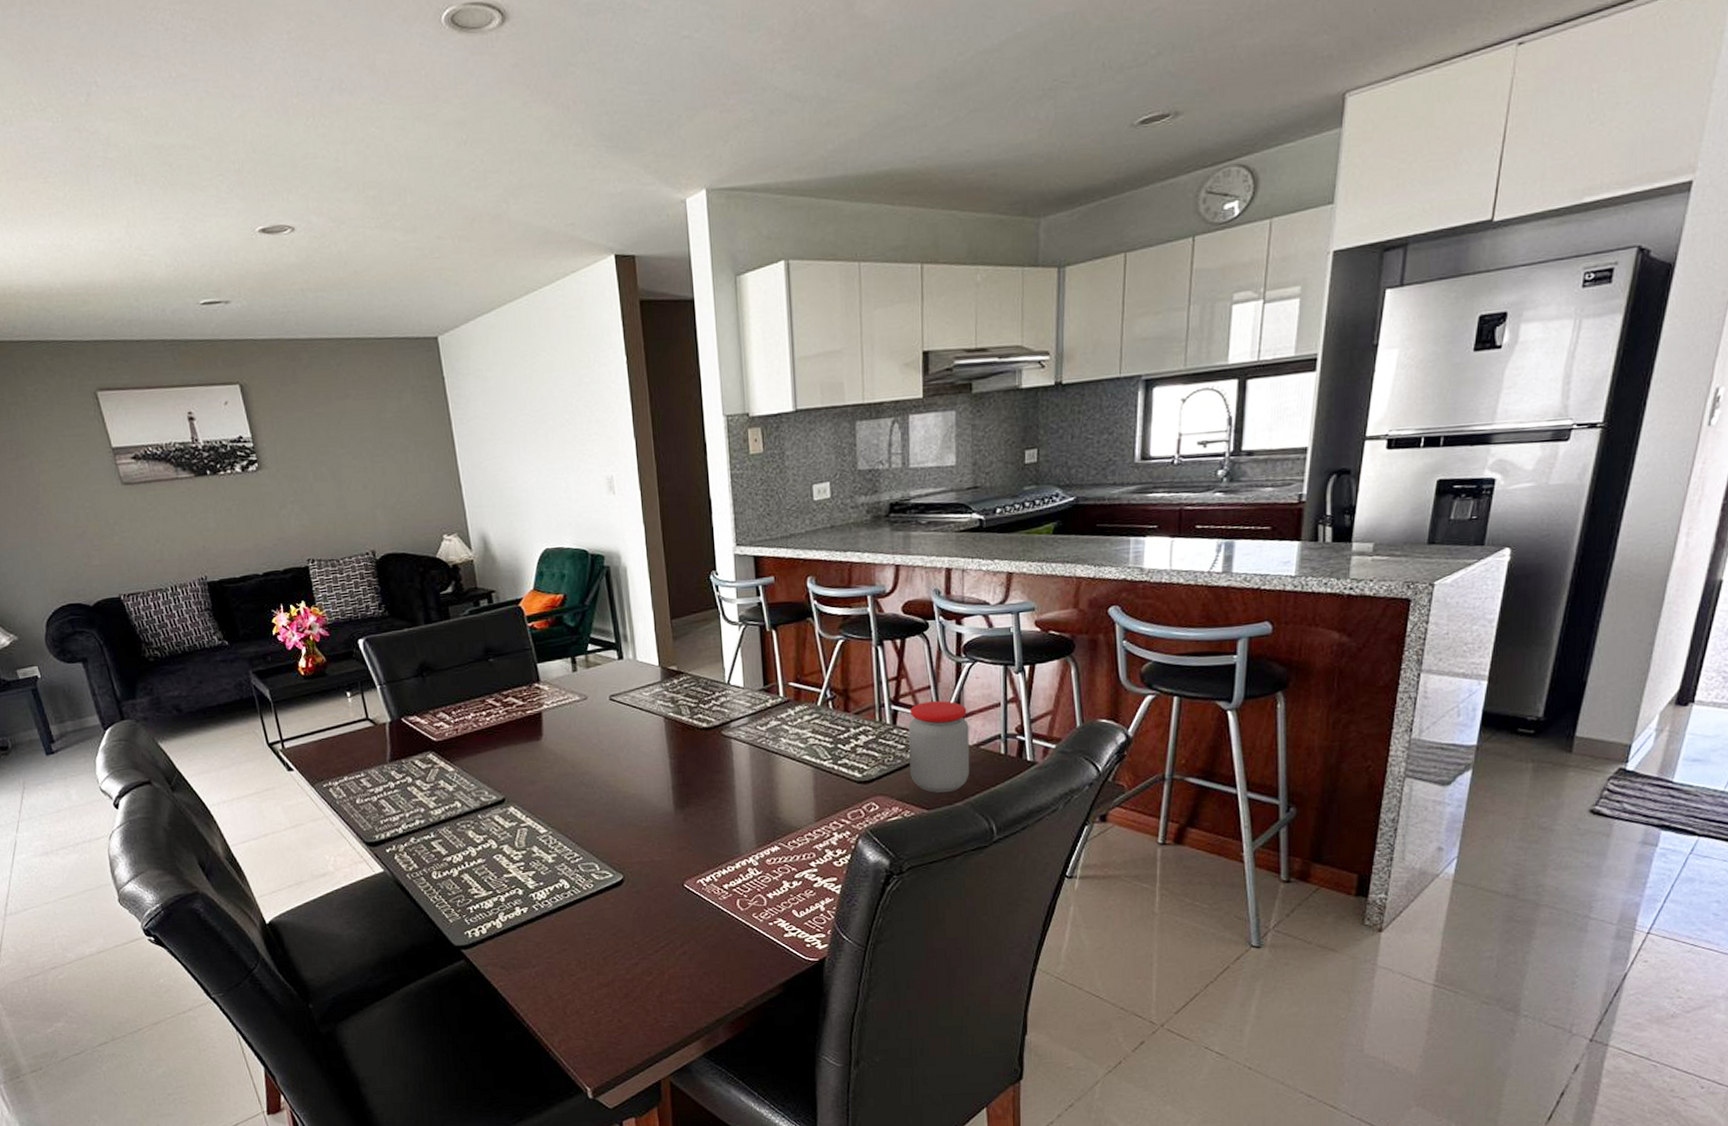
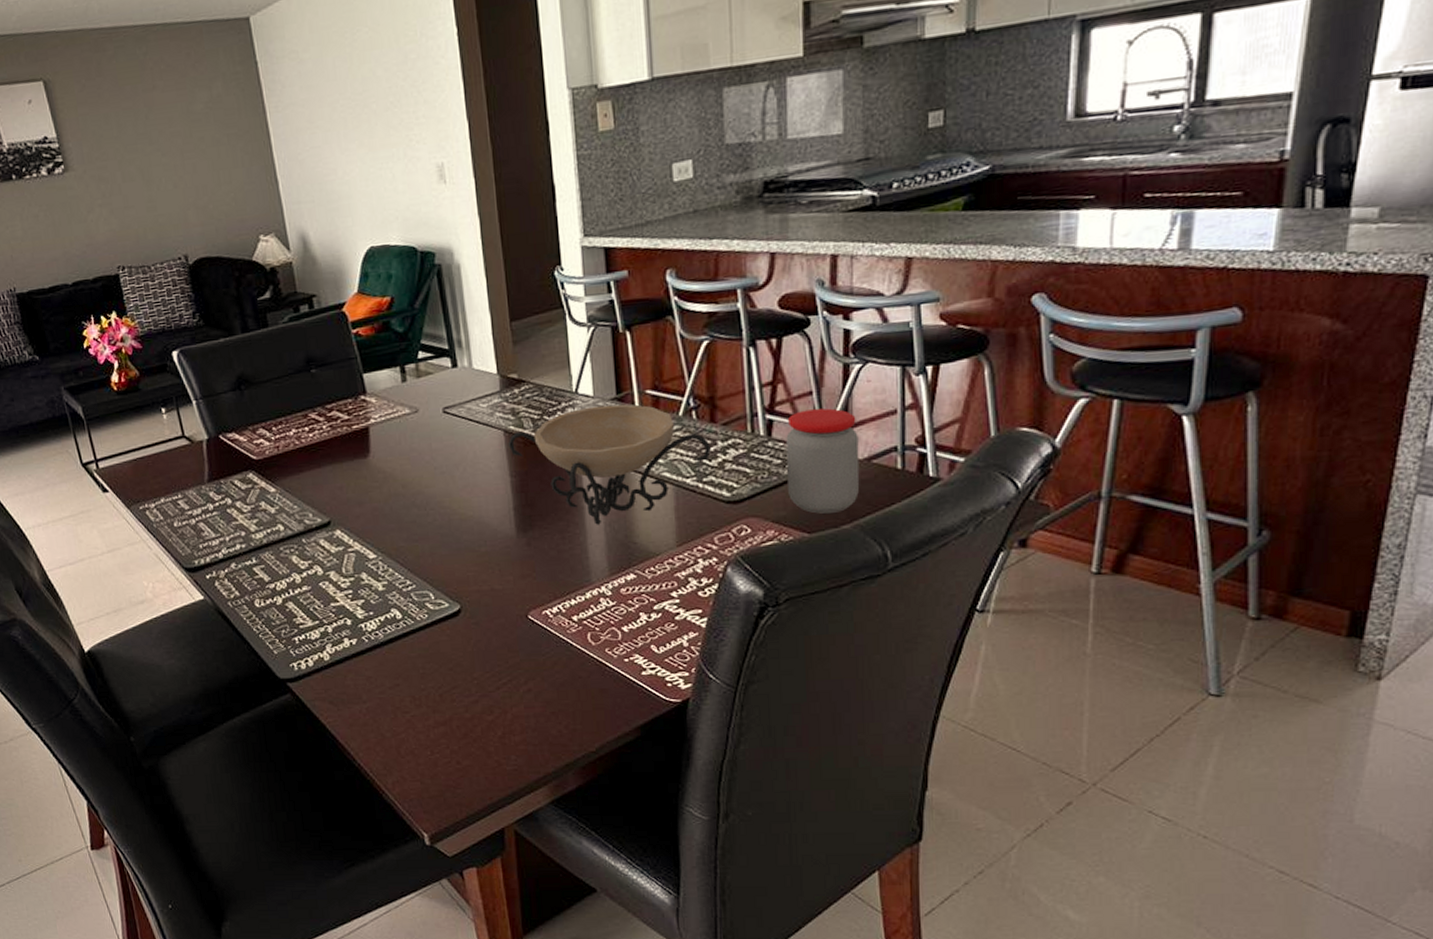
decorative bowl: none [667,694,845,802] -> present [507,404,711,525]

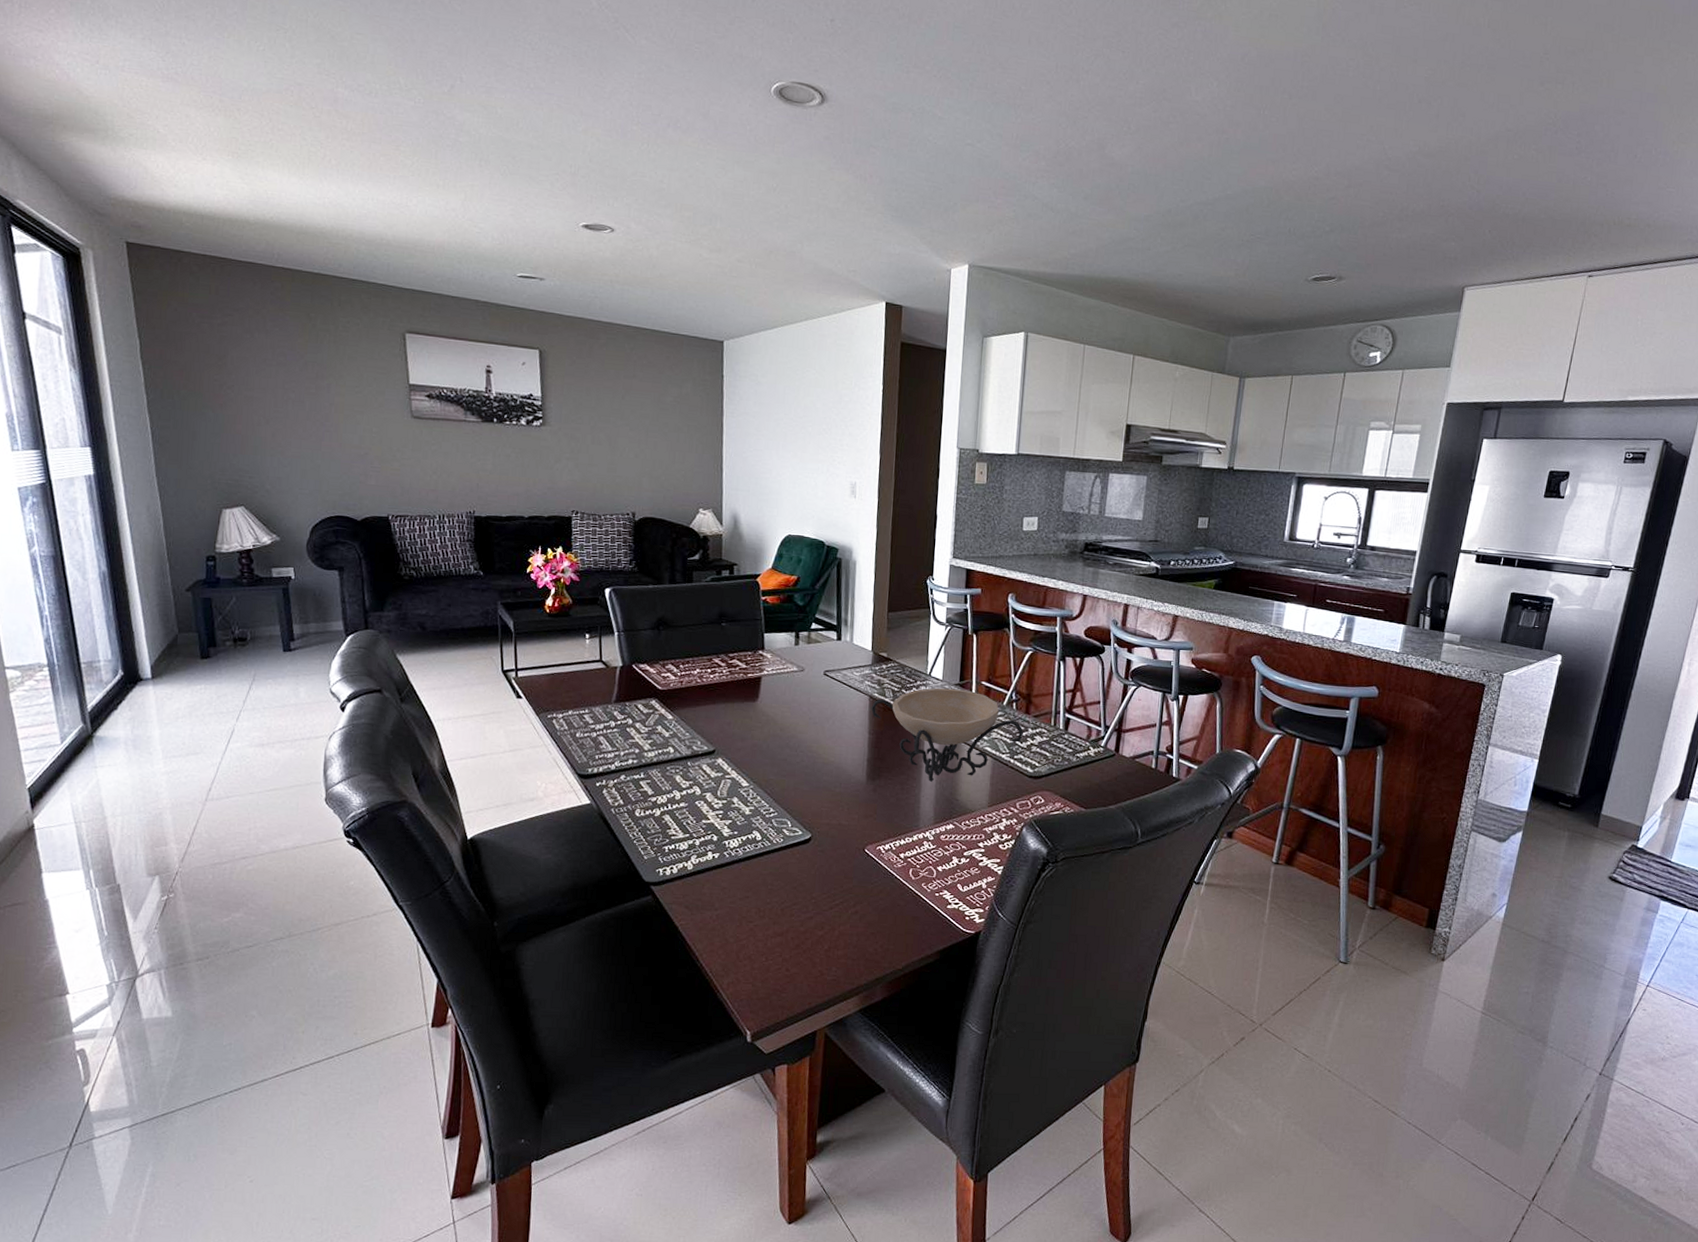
jar: present [786,408,860,514] -> none [1074,714,1128,795]

